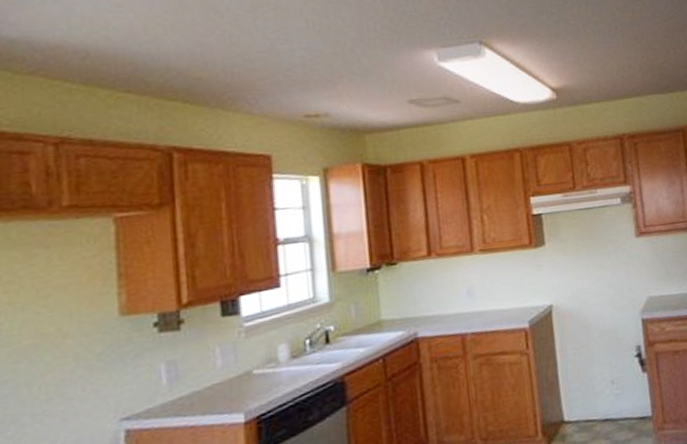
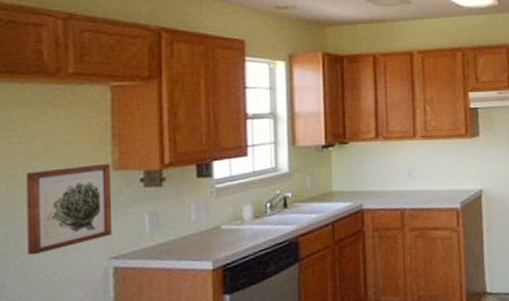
wall art: none [13,308,122,425] -> present [26,163,113,255]

